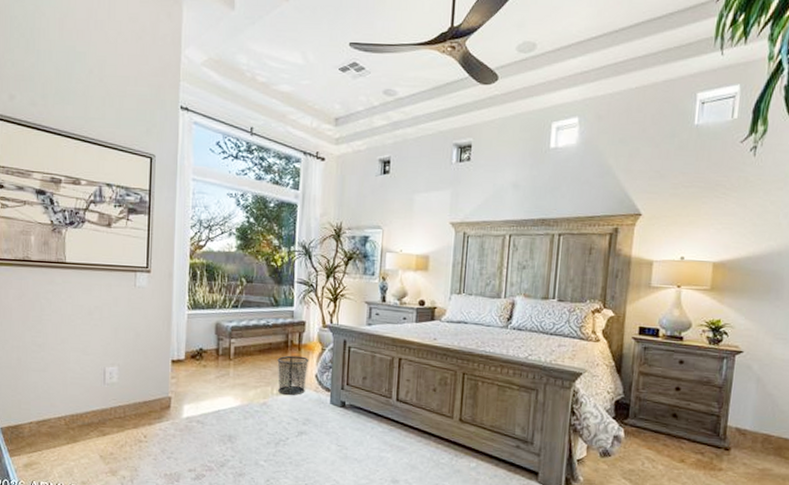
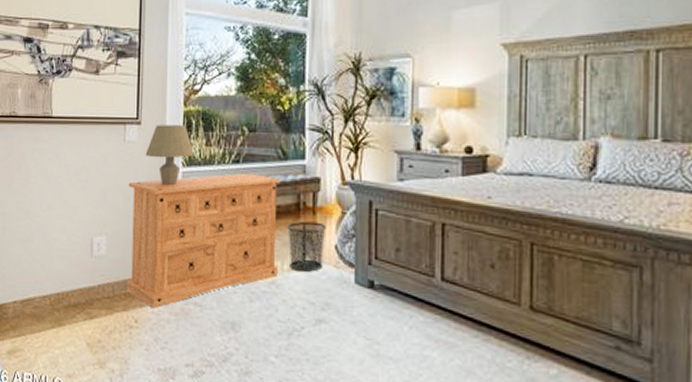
dresser: none [137,316,273,426] -> present [127,173,281,309]
table lamp: none [154,273,198,326] -> present [145,125,194,186]

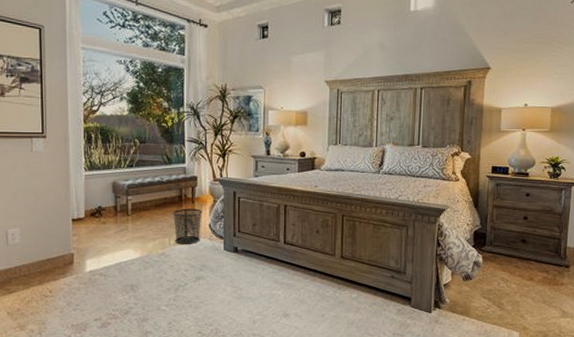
dresser: present [127,173,281,309] -> none [37,174,167,281]
table lamp: present [145,125,194,186] -> none [51,138,94,186]

